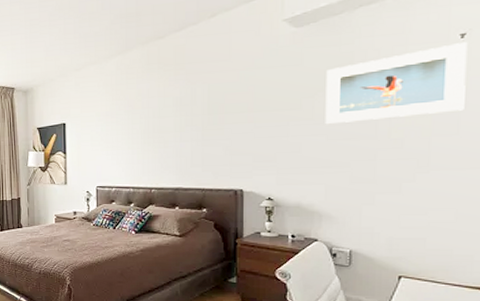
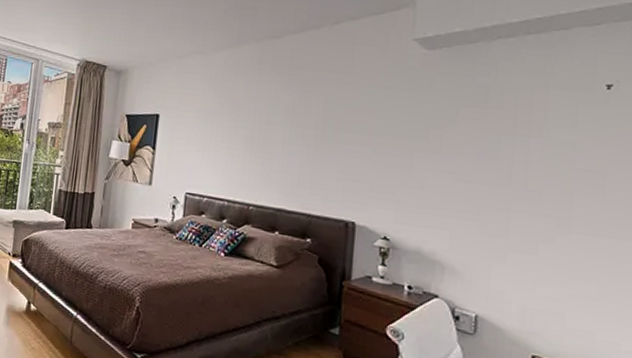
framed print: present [325,41,468,125] -> none [454,93,615,170]

